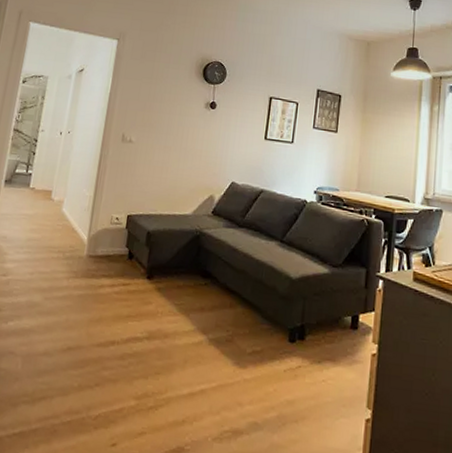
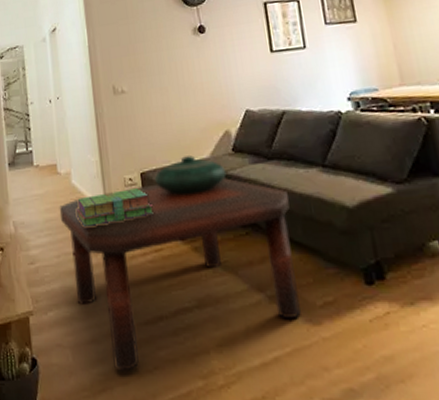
coffee table: none [40,226,247,384] -> present [59,178,301,371]
stack of books: none [58,225,131,254] -> present [75,188,154,228]
decorative bowl: none [138,209,202,243] -> present [154,155,227,196]

